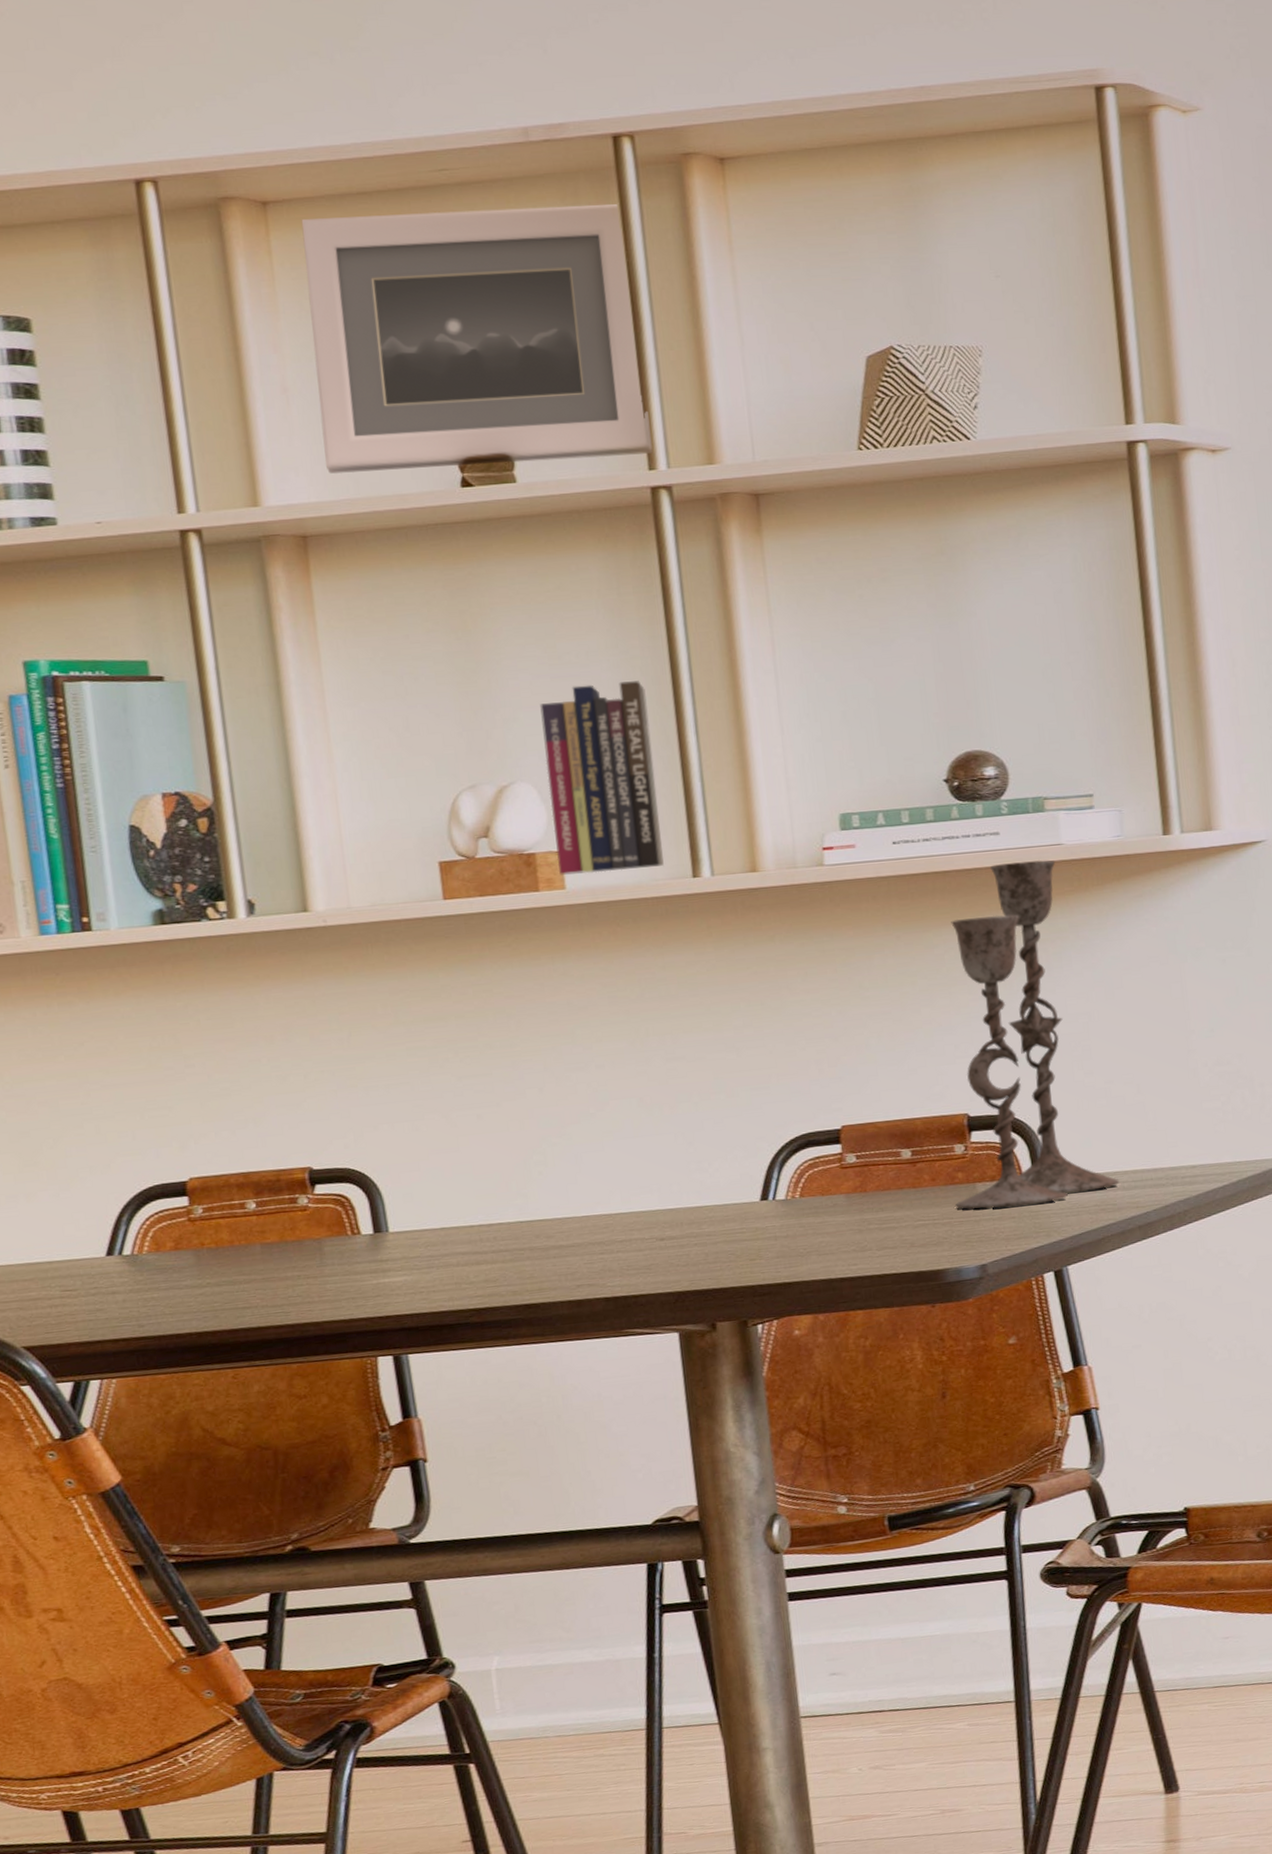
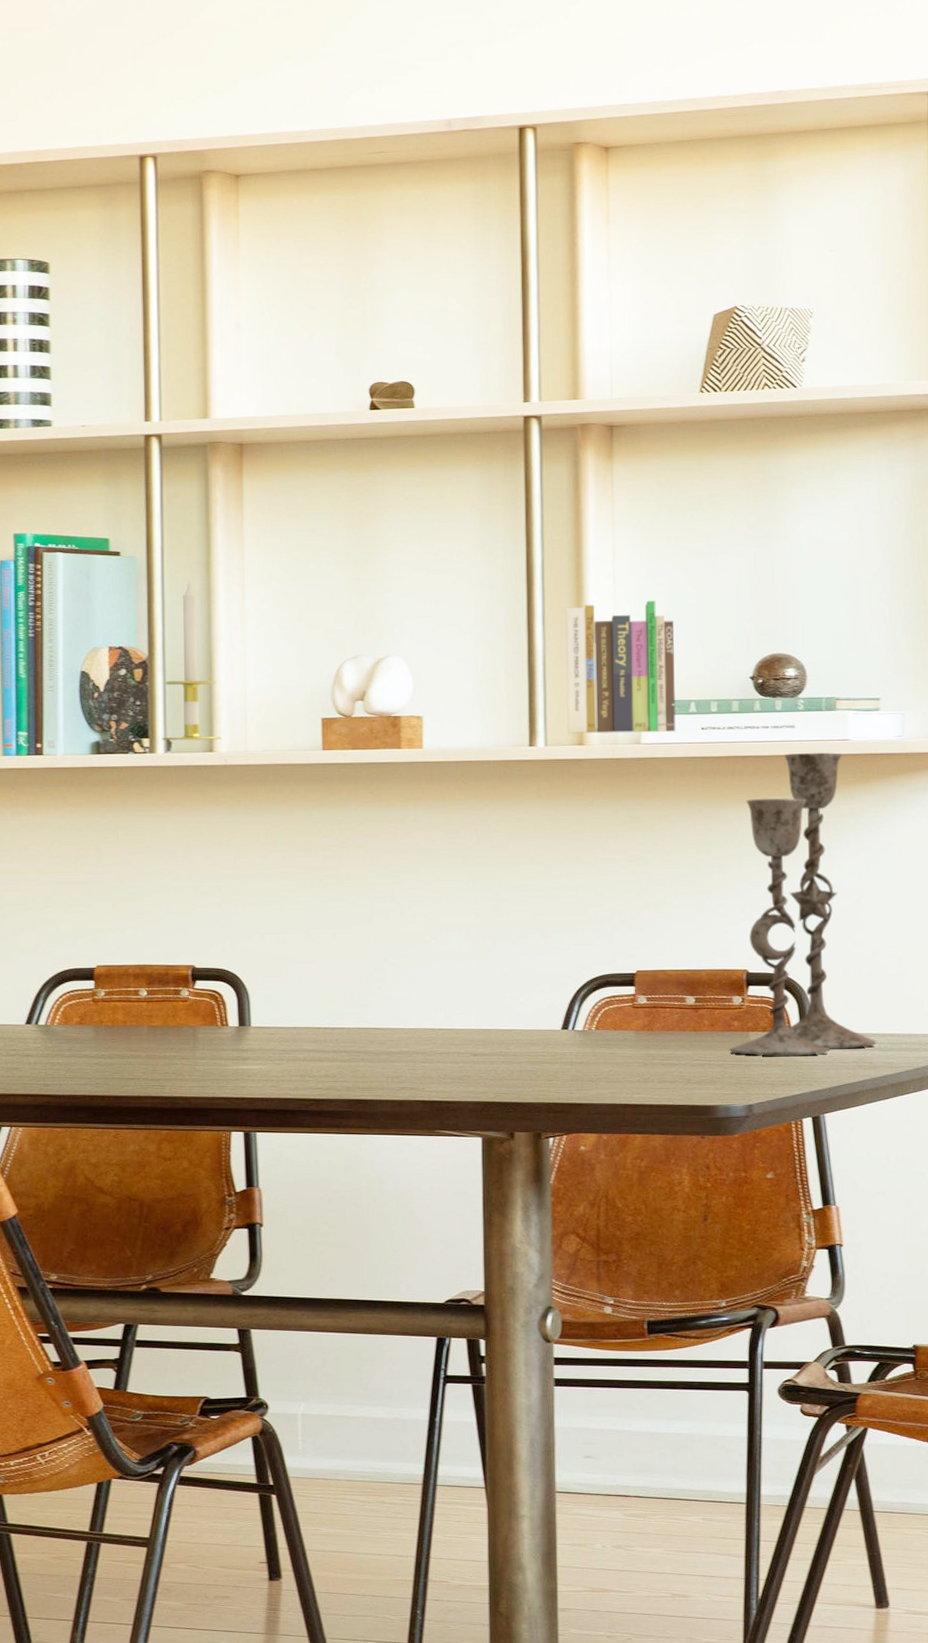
candle: none [239,708,317,903] -> present [162,582,222,741]
picture frame: present [301,204,653,474] -> none [263,183,528,394]
books: present [540,681,664,875] -> none [416,577,507,737]
books: none [722,698,864,860] -> present [565,601,676,734]

